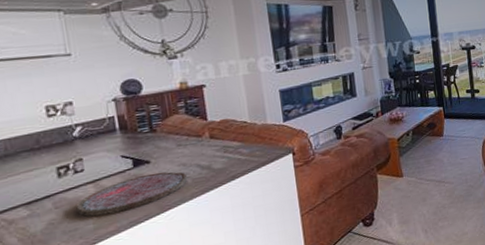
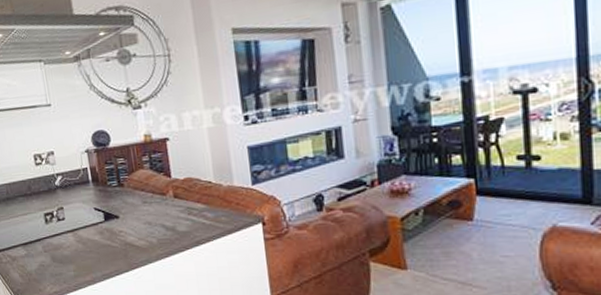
cutting board: present [76,171,187,217] -> none [60,228,153,264]

